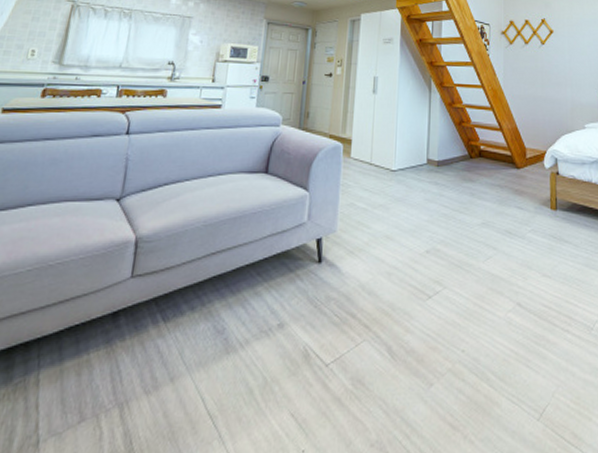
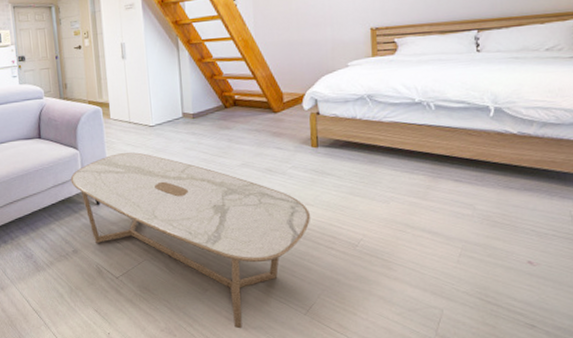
coffee table: none [292,199,548,442] -> present [70,152,311,329]

